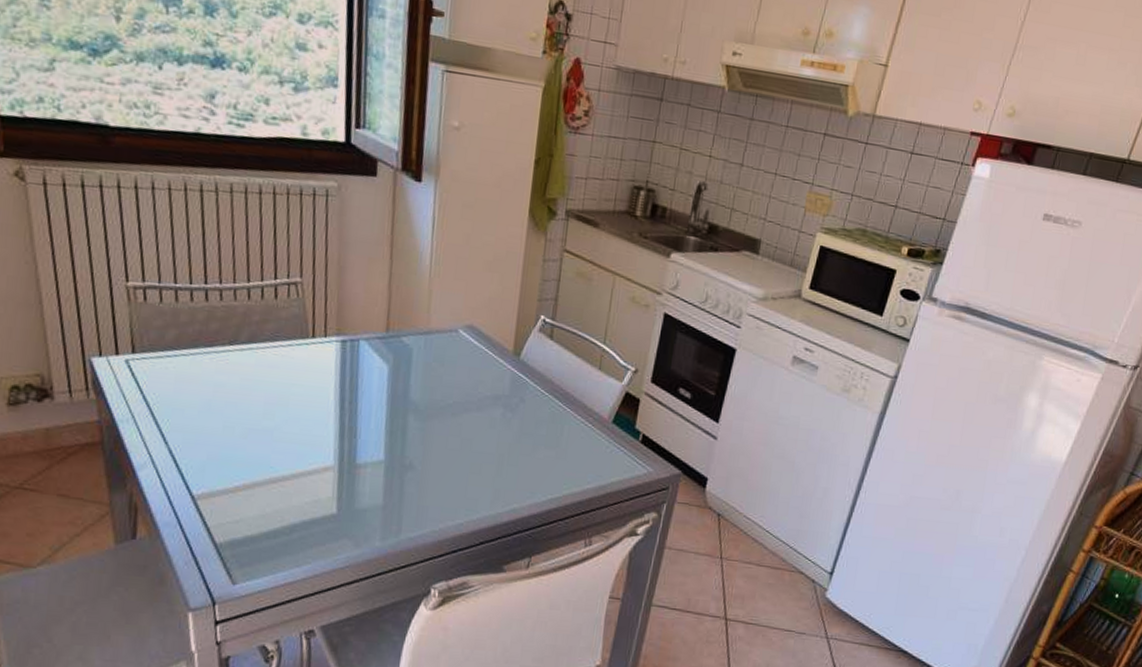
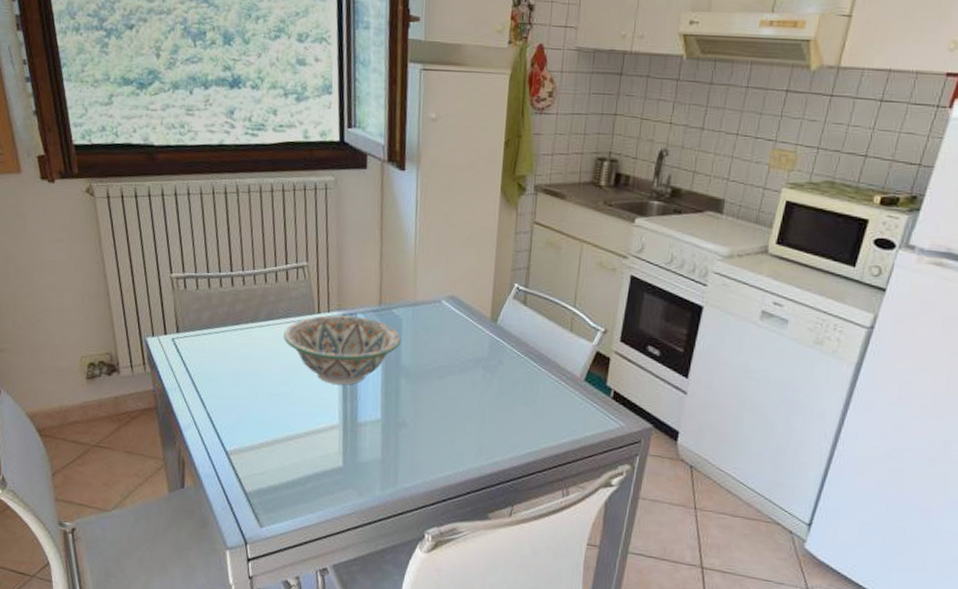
decorative bowl: none [269,340,411,421] -> present [283,315,402,385]

